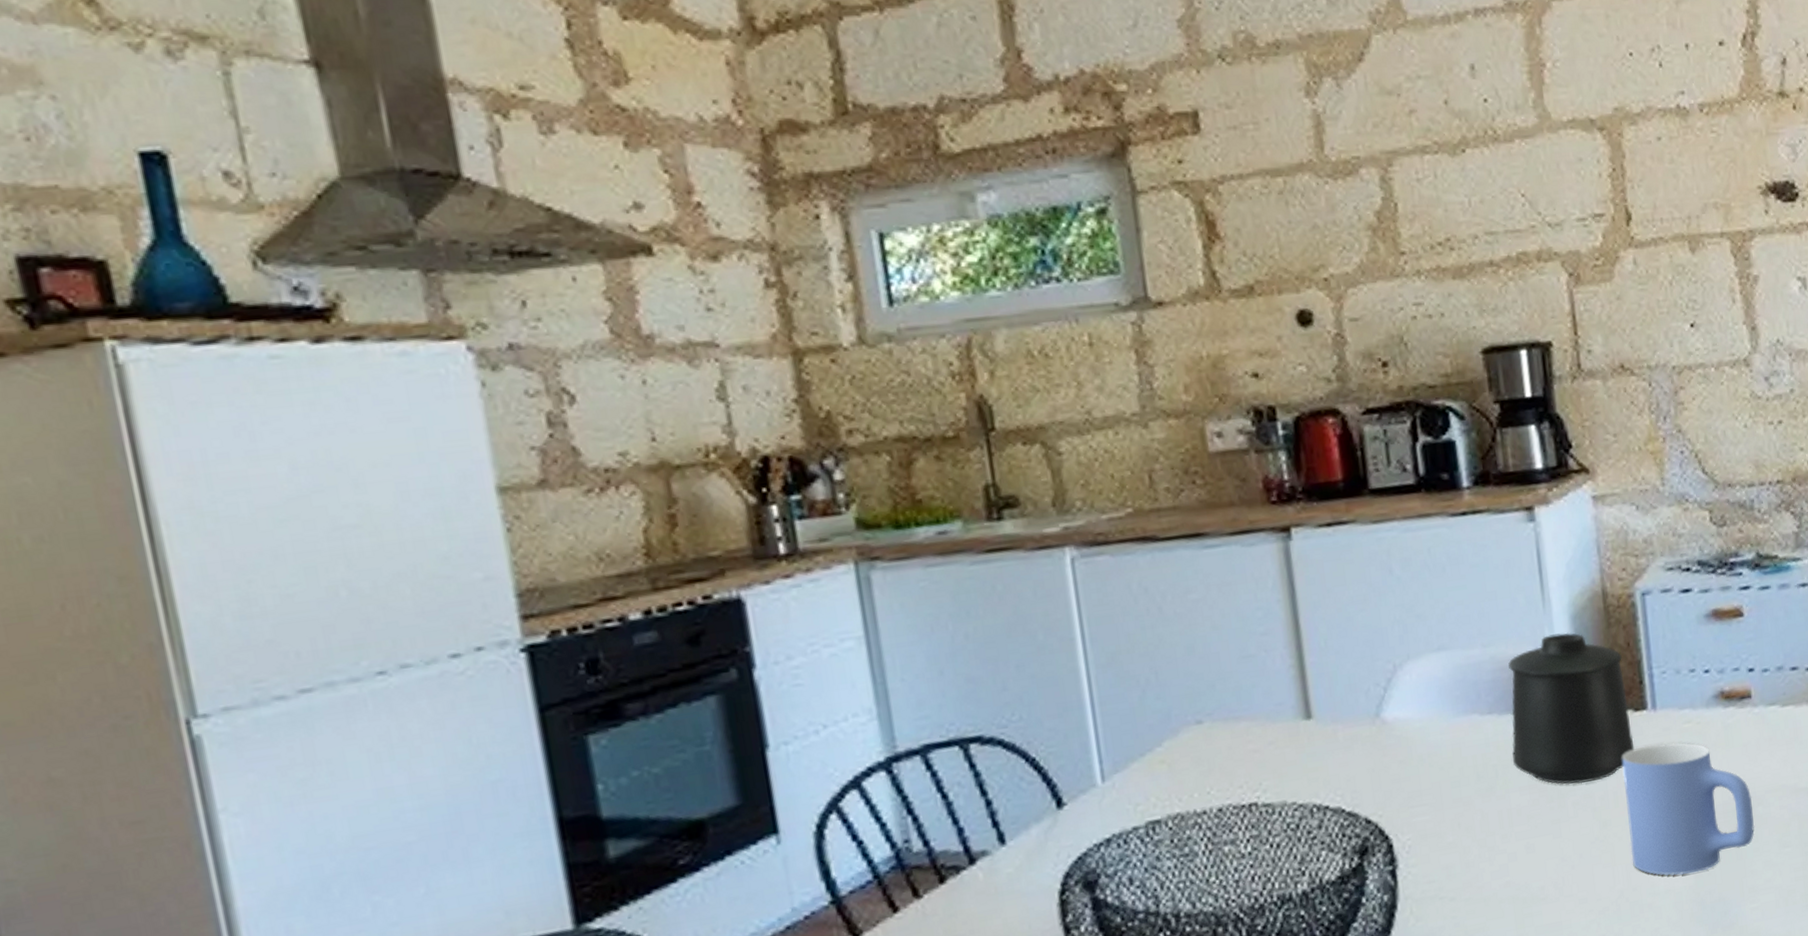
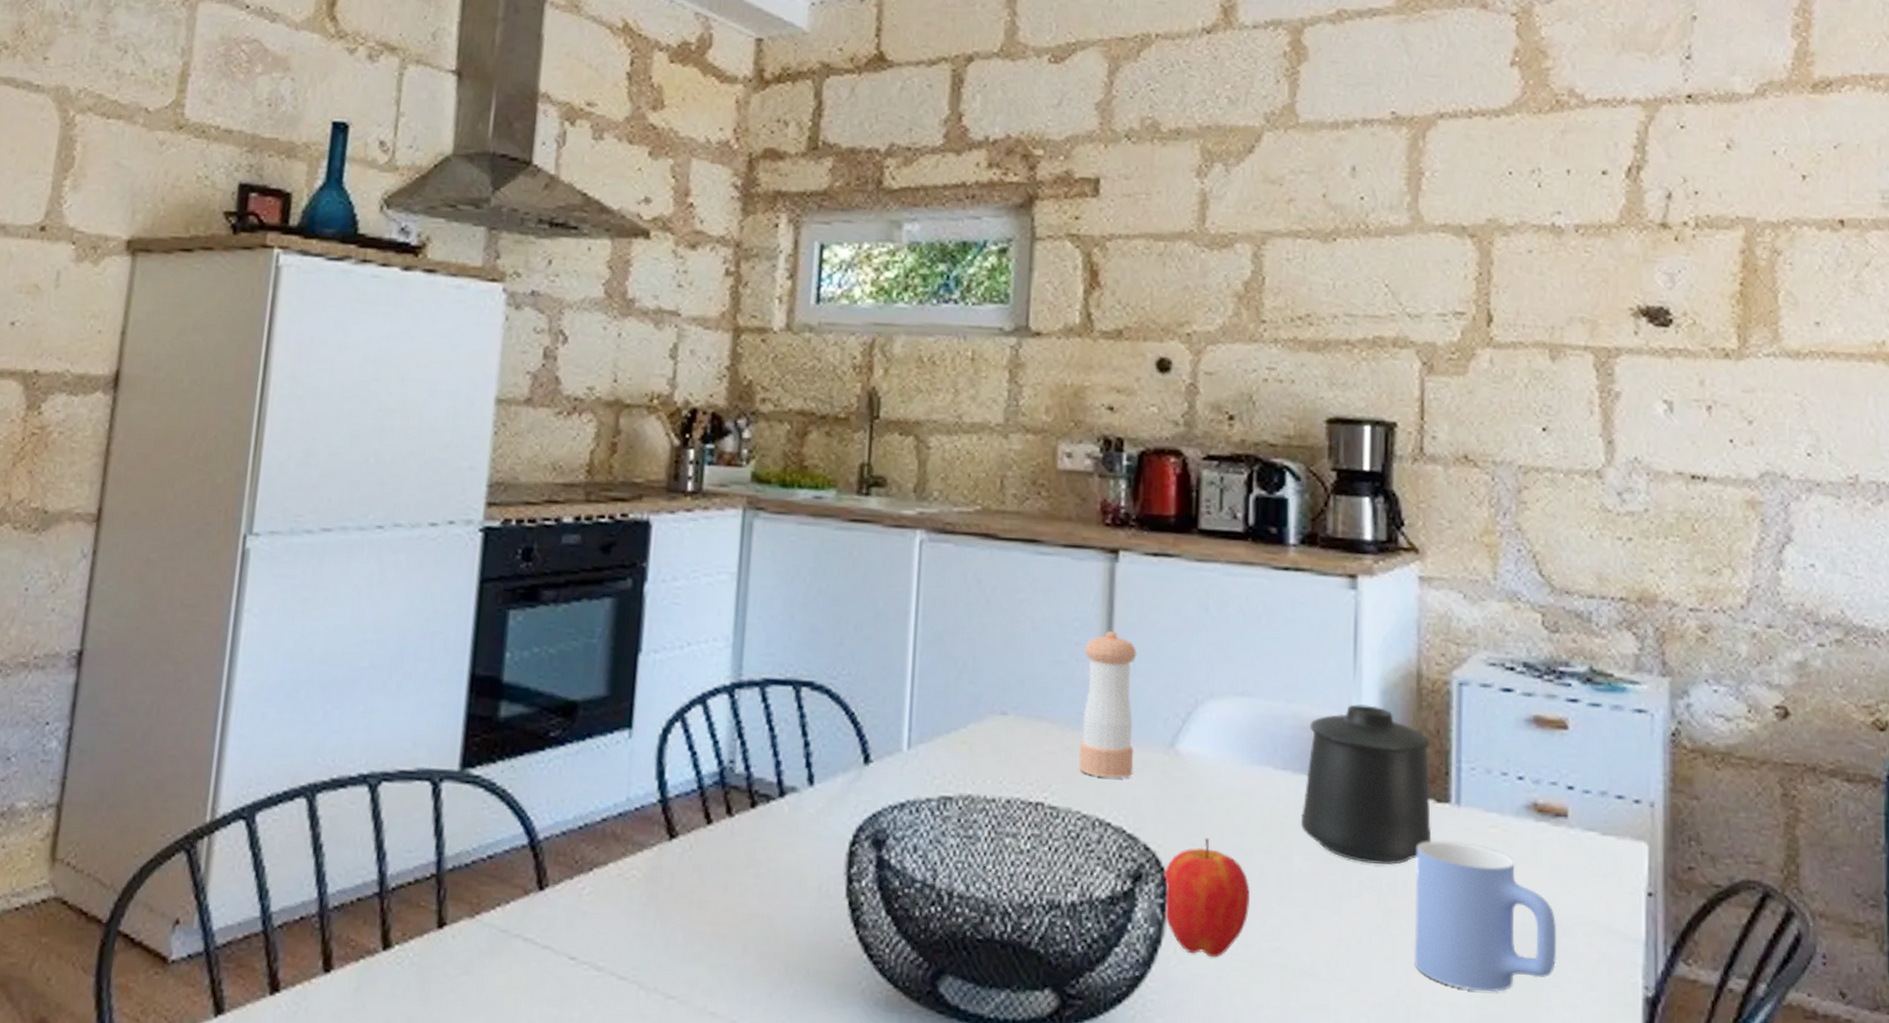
pepper shaker: none [1272,612,1343,764] -> present [1079,630,1137,778]
apple: none [1388,796,1476,910] -> present [1163,837,1250,958]

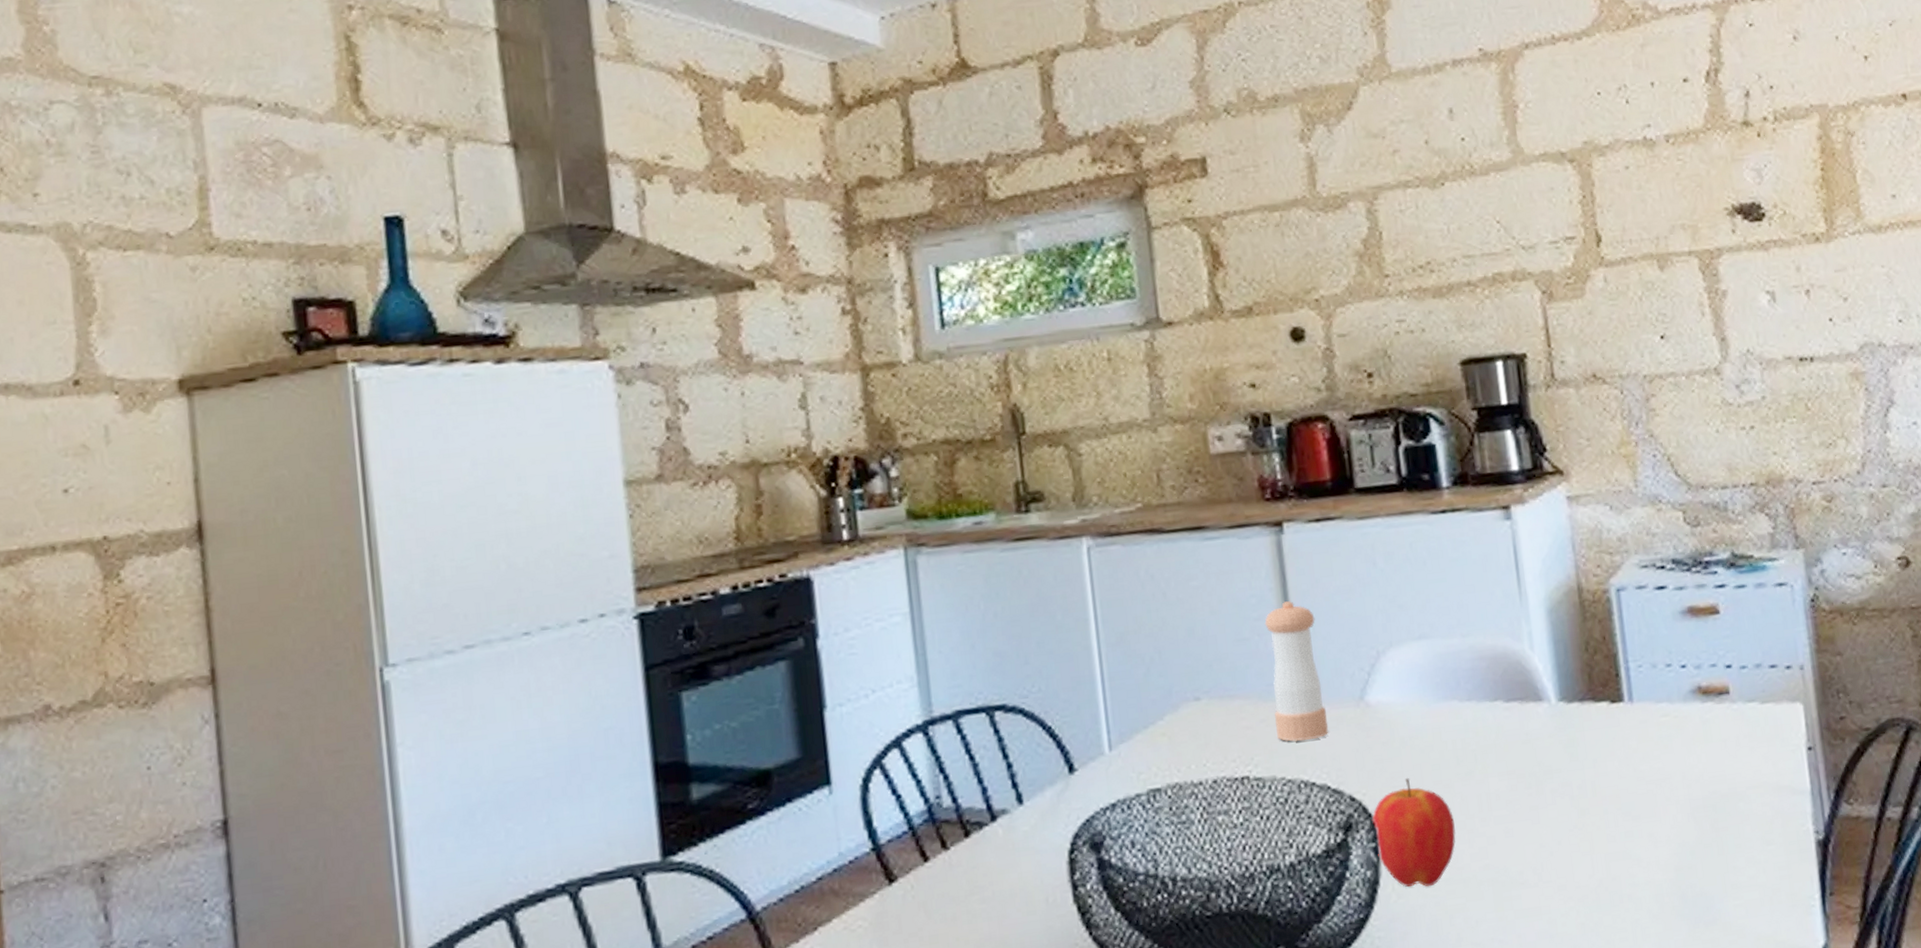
mug: present [1300,704,1432,865] -> none [1486,625,1612,772]
mug: present [1414,841,1557,993] -> none [1599,735,1736,868]

